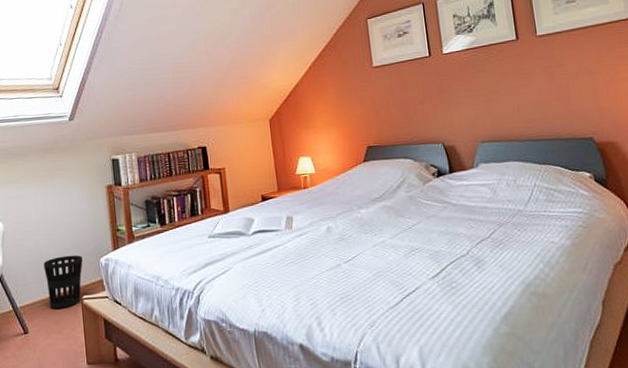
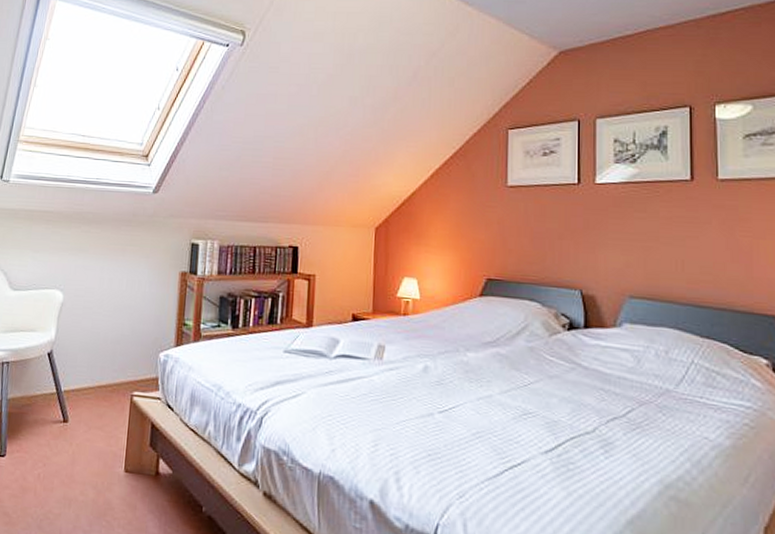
wastebasket: present [43,255,83,309] -> none [95,342,141,402]

